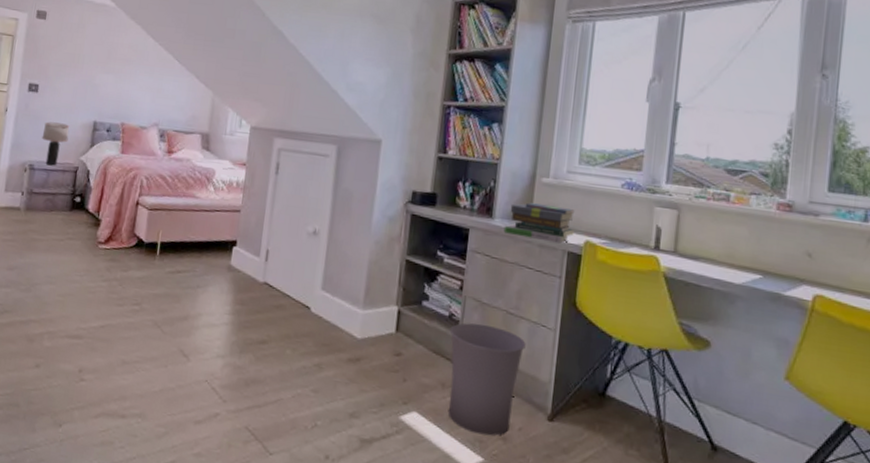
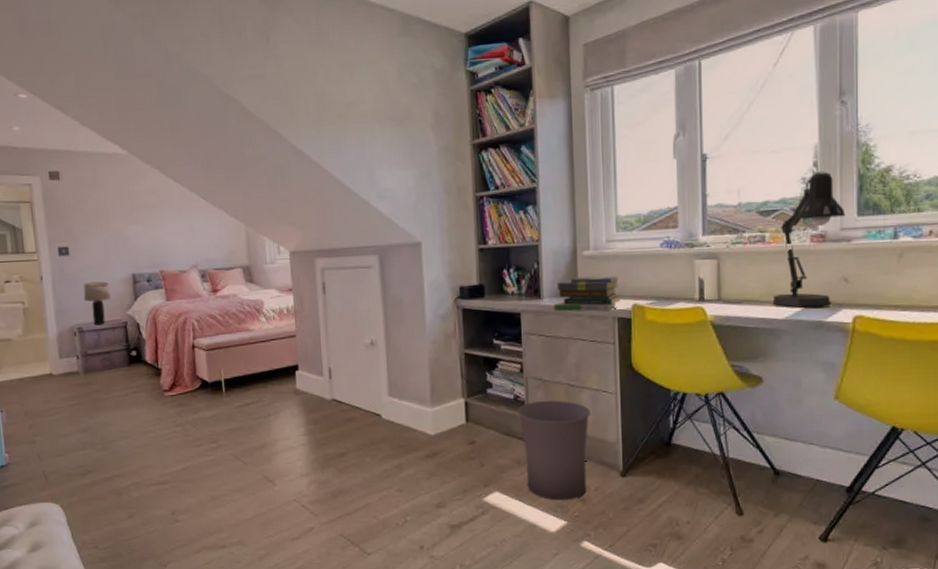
desk lamp: none [730,140,816,280] -> present [772,171,846,309]

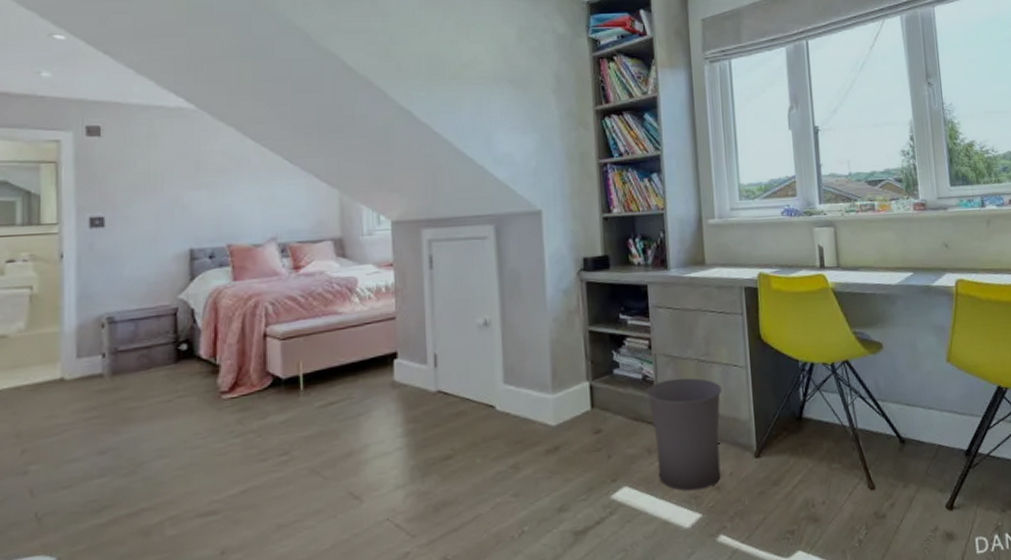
table lamp: present [83,281,111,326] -> none [119,258,158,314]
books: present [553,276,621,312] -> none [680,244,747,283]
desk lamp: present [772,171,846,309] -> none [885,145,941,274]

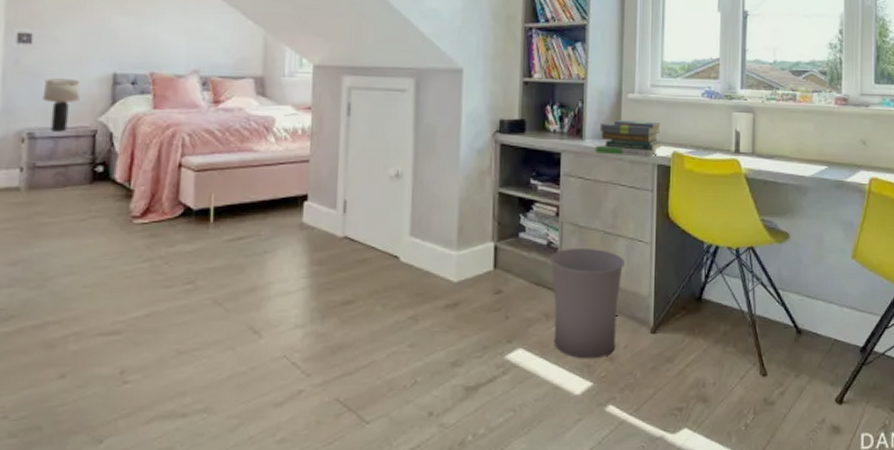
table lamp: none [119,258,158,314] -> present [42,78,81,132]
books: none [680,244,747,283] -> present [595,120,662,157]

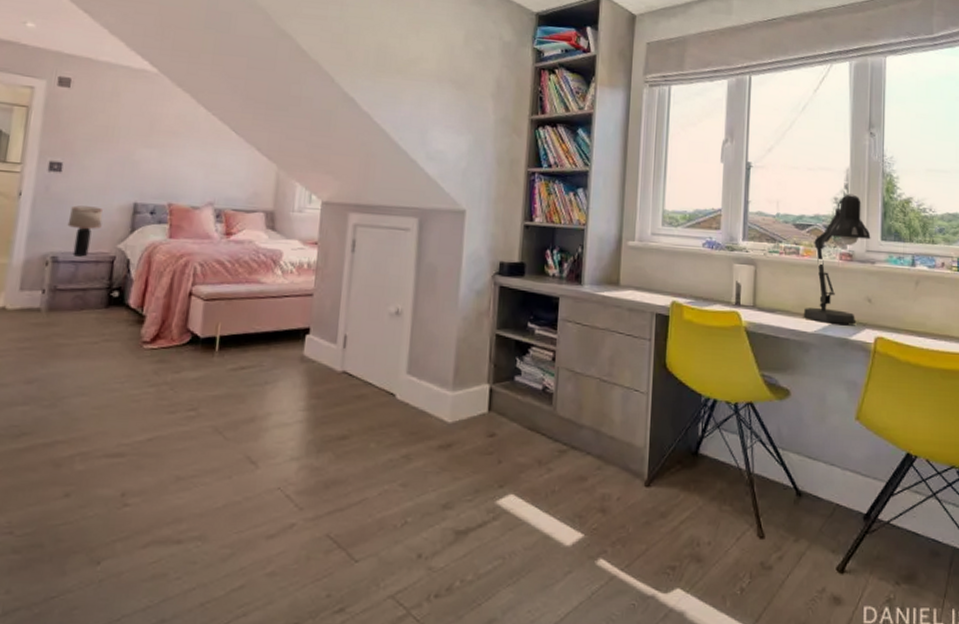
waste bin: present [549,247,625,359] -> none [544,394,620,510]
books: present [595,120,662,157] -> none [593,267,661,306]
desk lamp: none [800,39,865,168] -> present [803,194,871,326]

